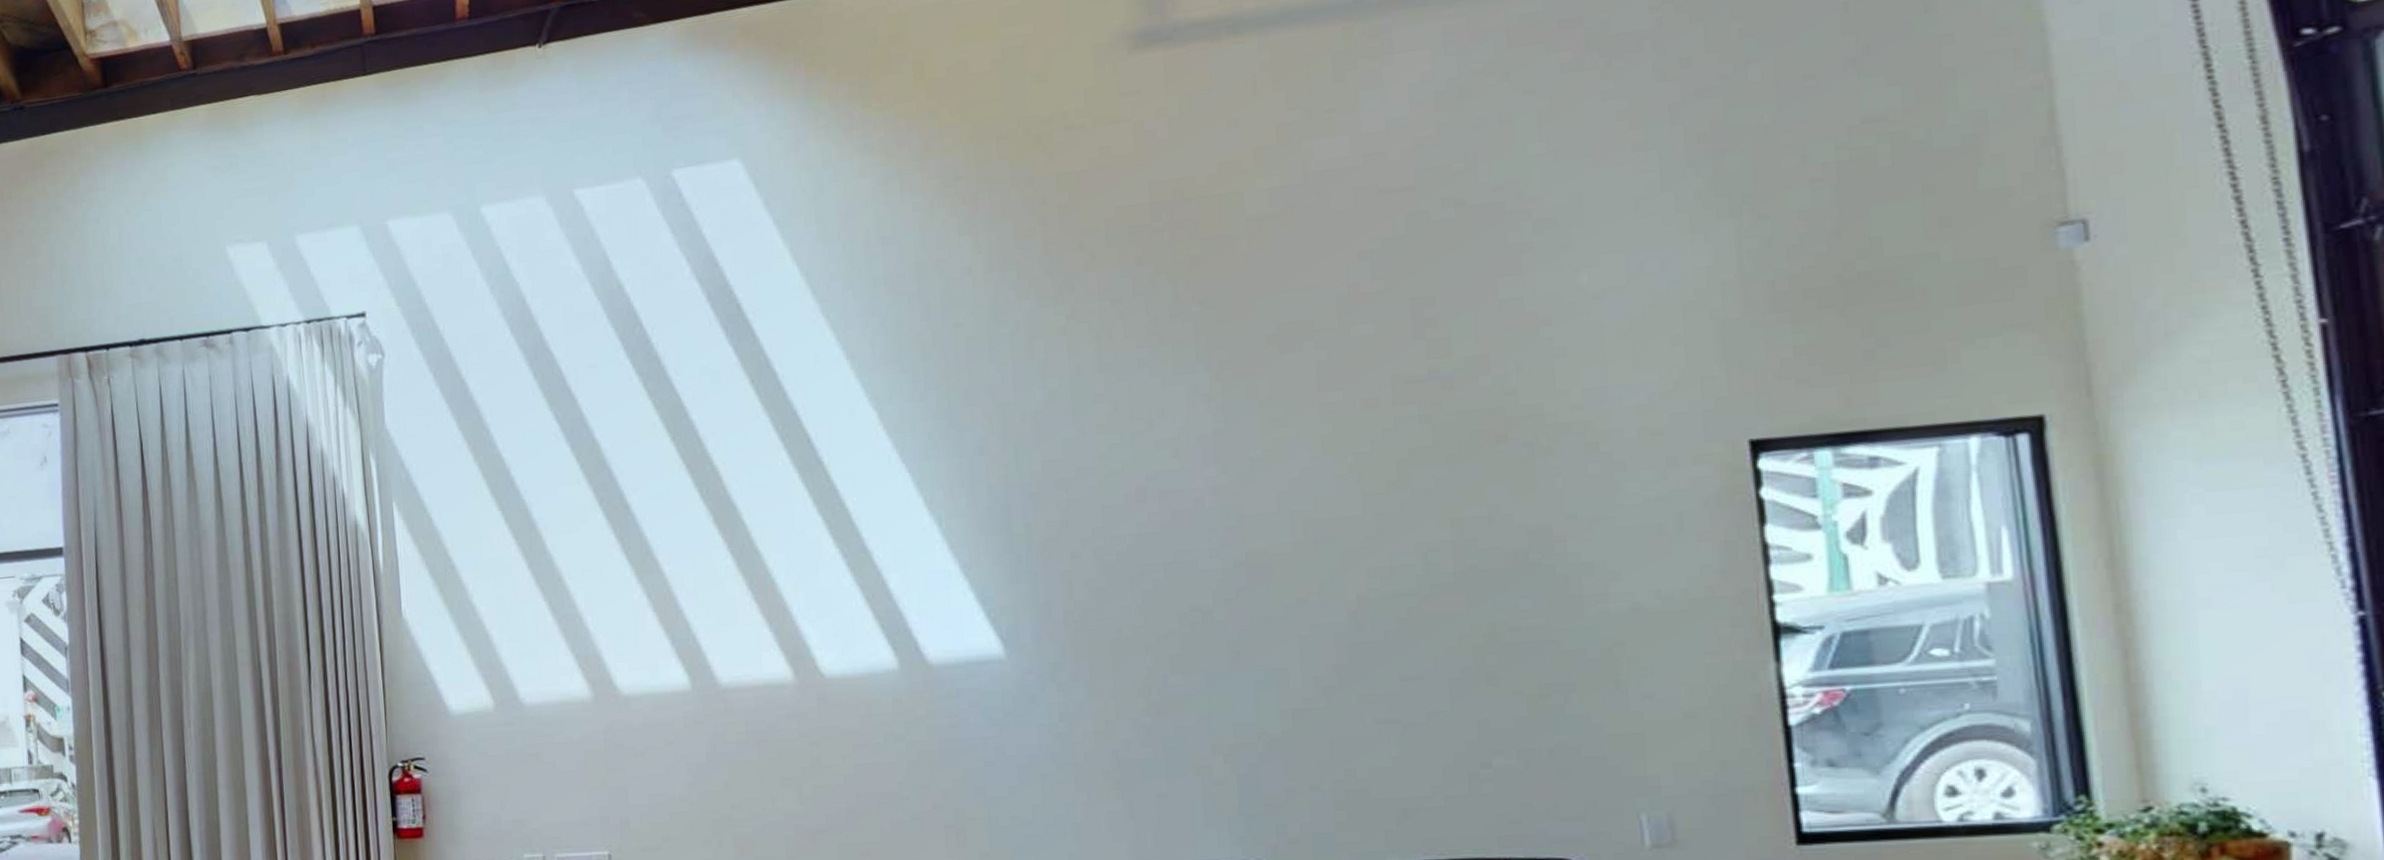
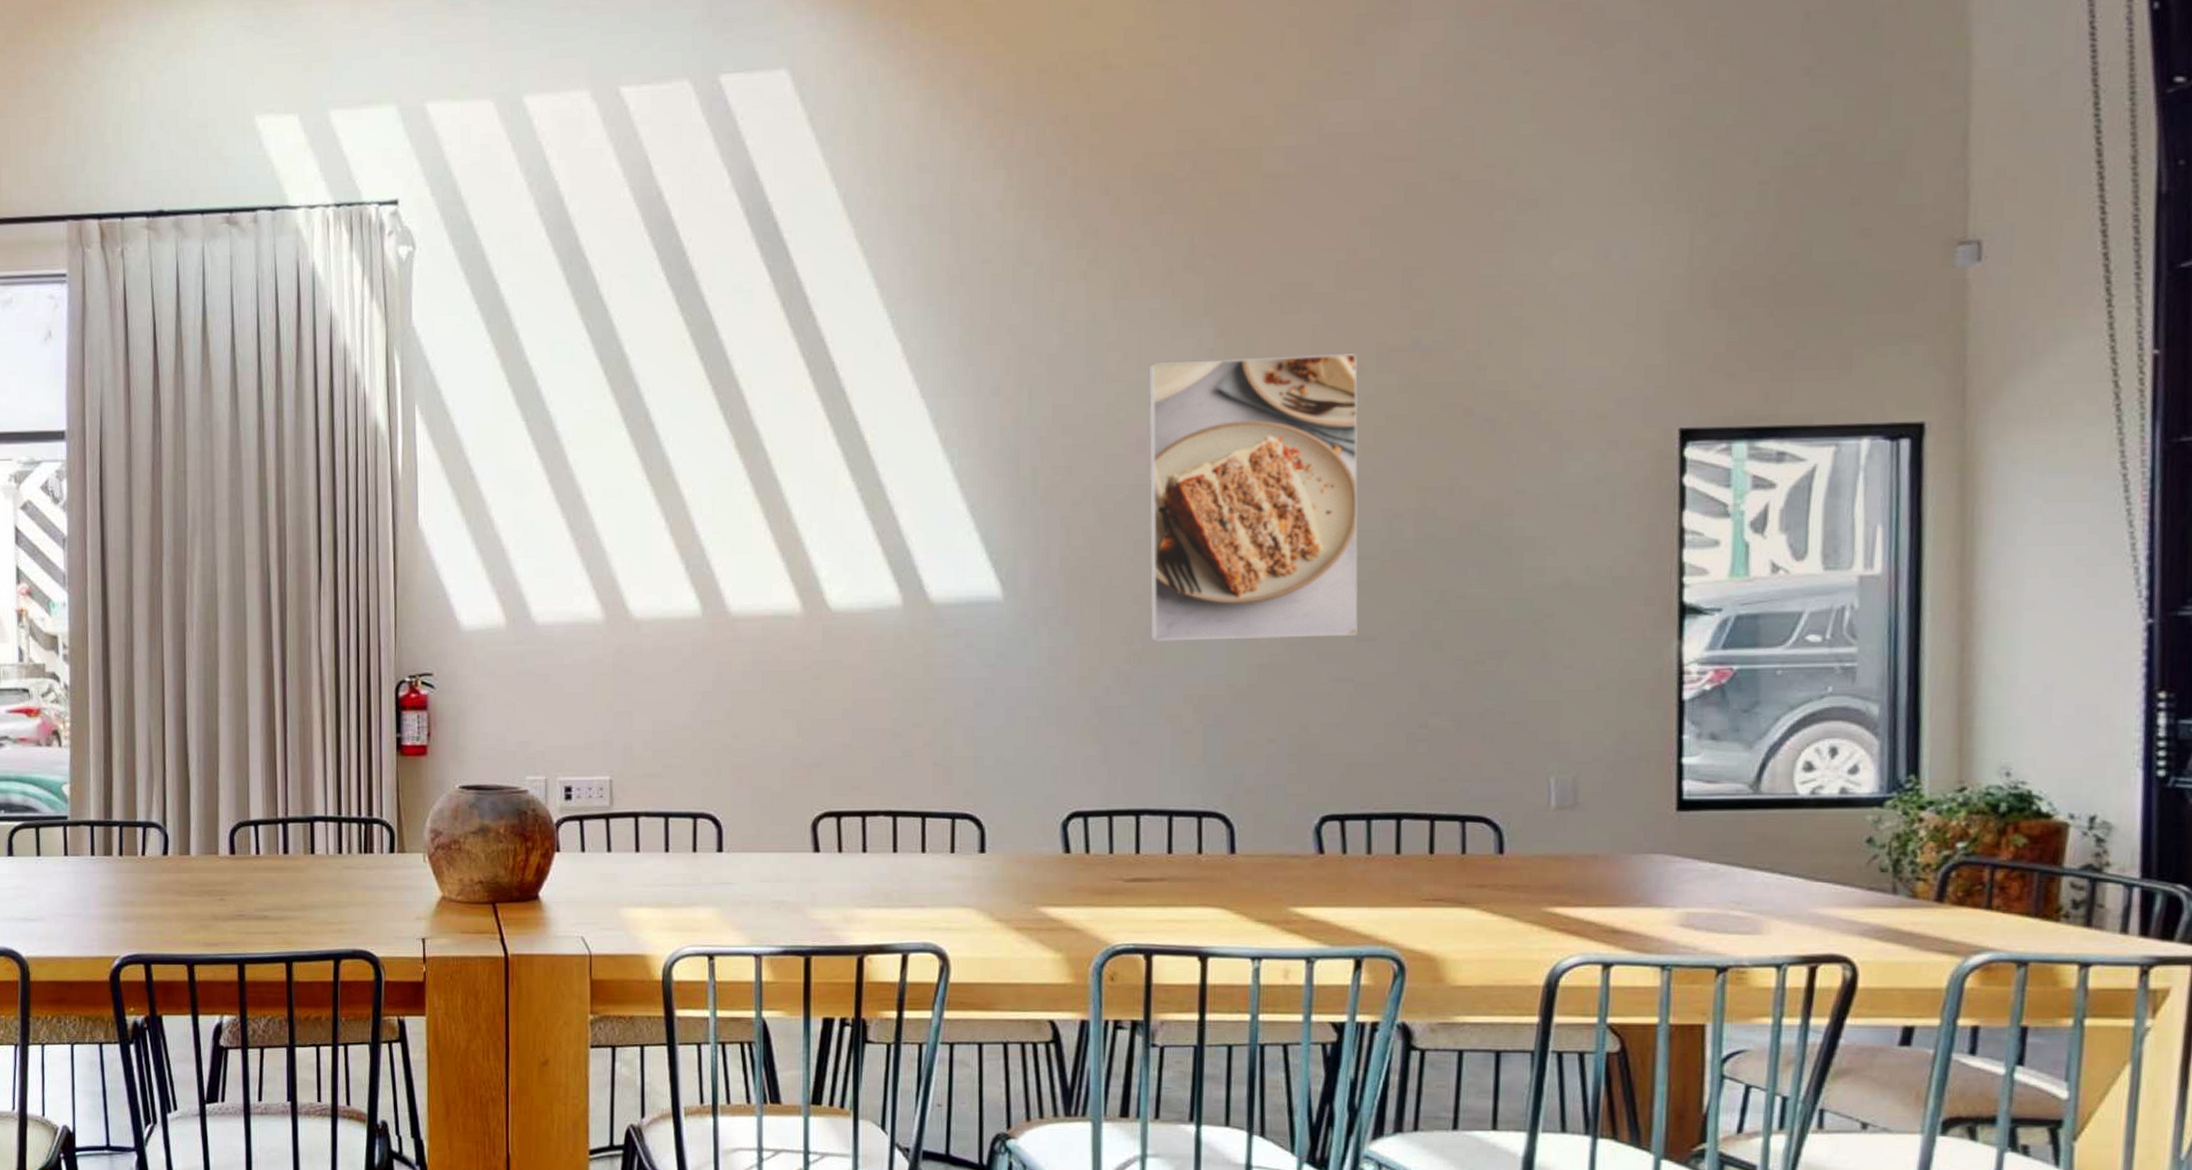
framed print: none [1141,387,1400,692] -> present [1148,354,1359,641]

